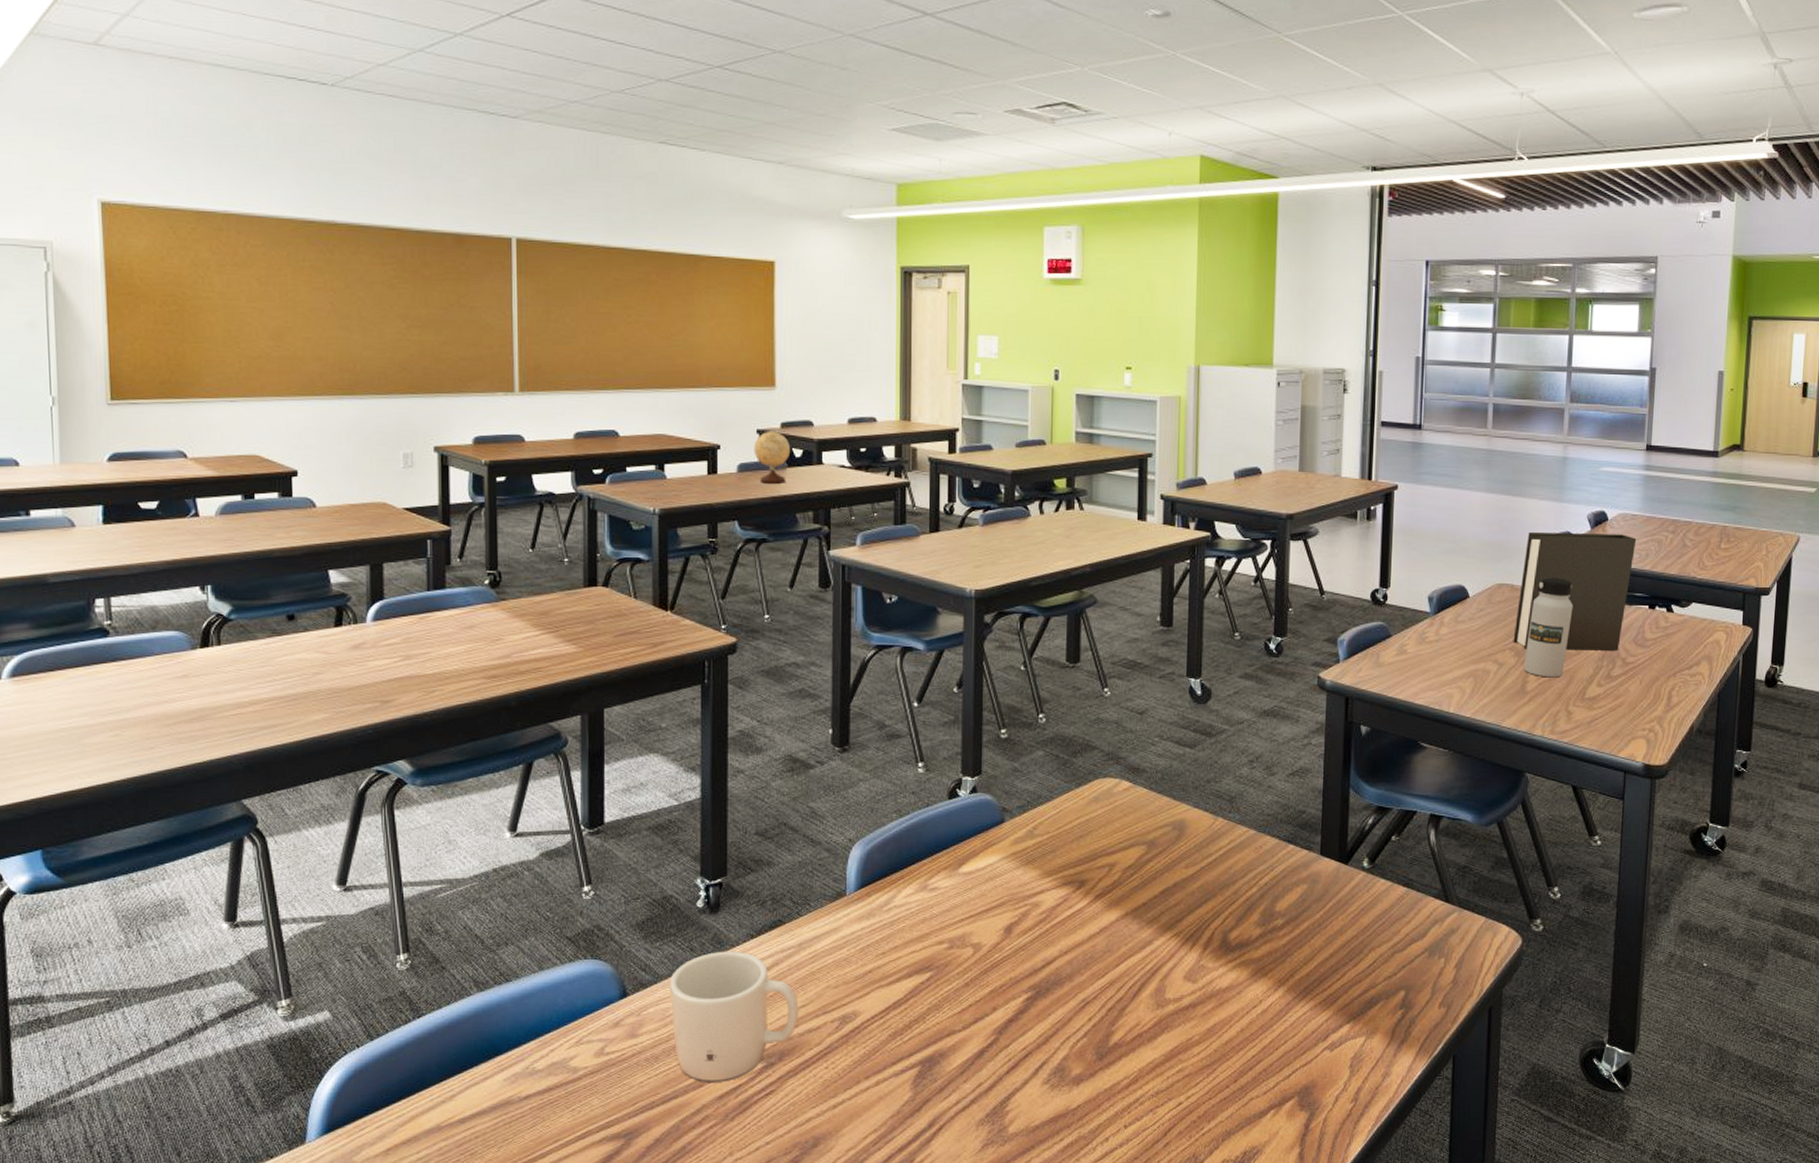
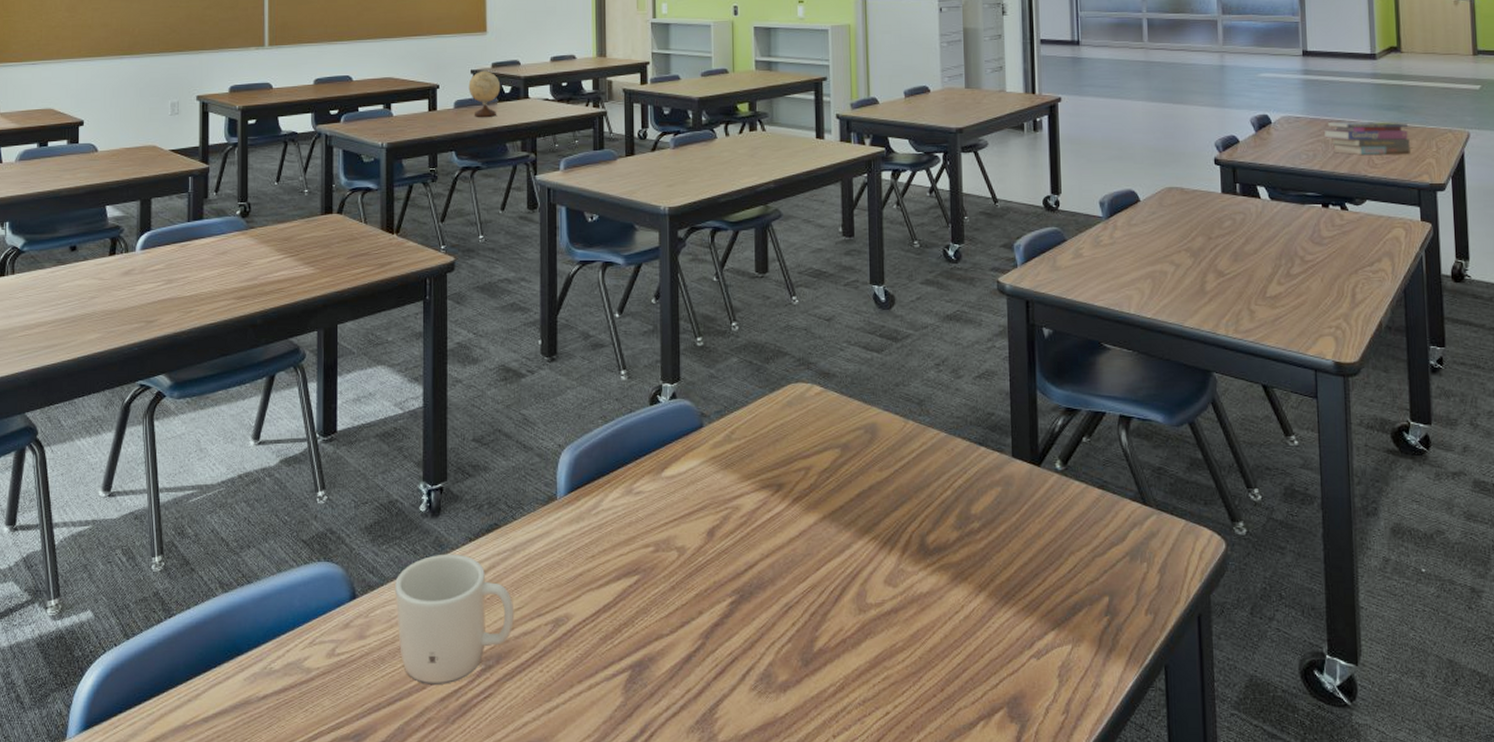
binder: present [1513,531,1637,651] -> none [1187,136,1303,250]
water bottle: present [1523,577,1574,678] -> none [1200,180,1246,277]
books: none [1658,522,1741,558] -> present [1324,122,1410,156]

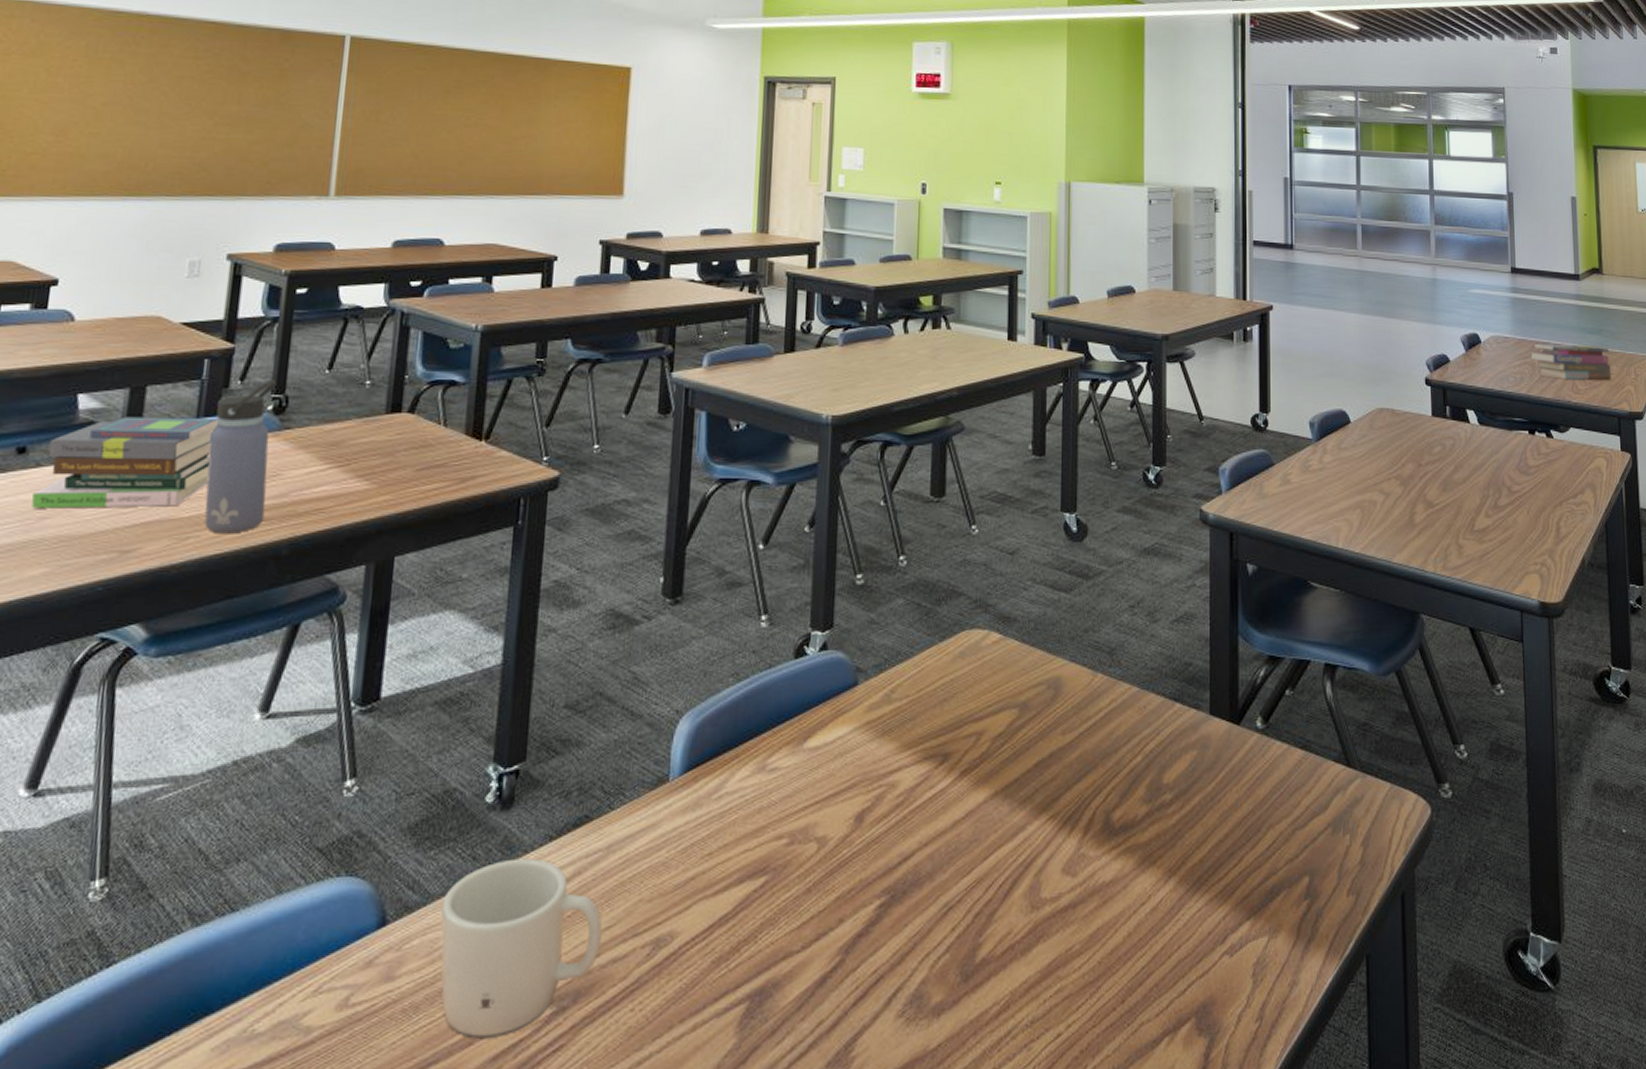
books: none [83,221,203,291] -> present [31,416,218,508]
water bottle: none [198,190,242,308] -> present [204,378,277,534]
globe: present [468,68,501,117] -> none [594,239,636,299]

